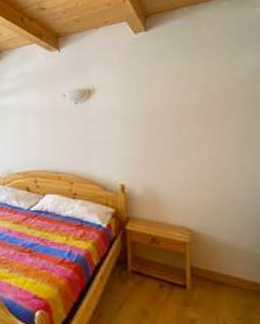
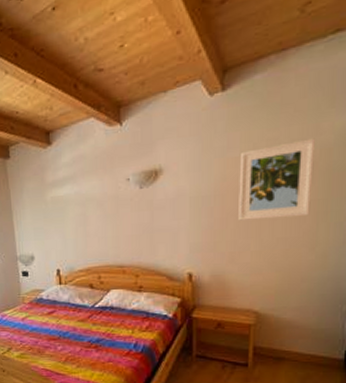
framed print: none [164,73,233,140] -> present [238,138,315,221]

